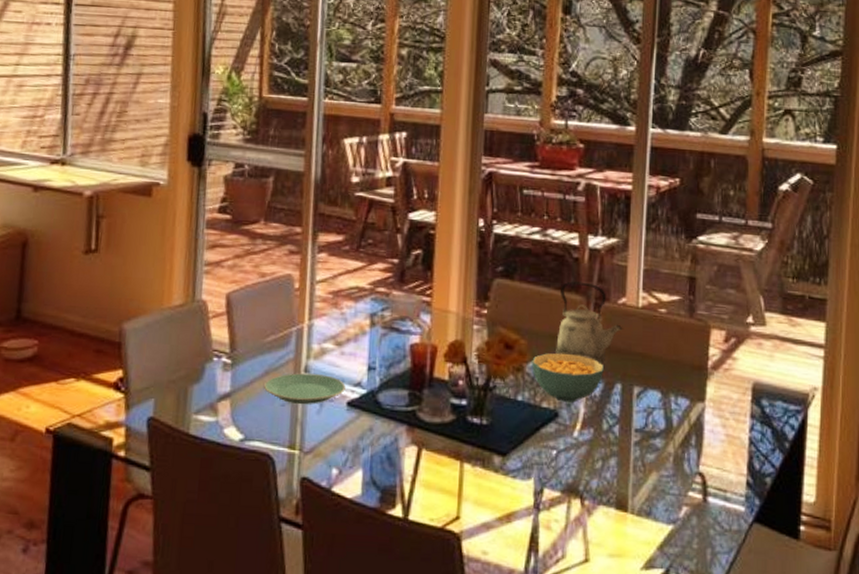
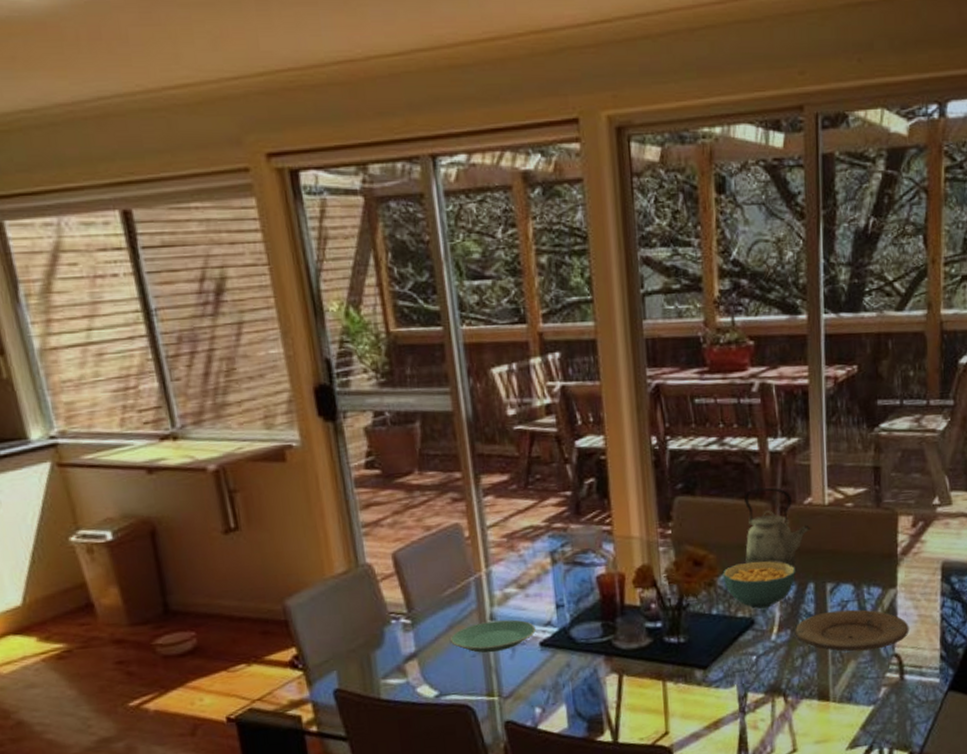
plate: none [599,416,716,464] -> present [796,609,909,652]

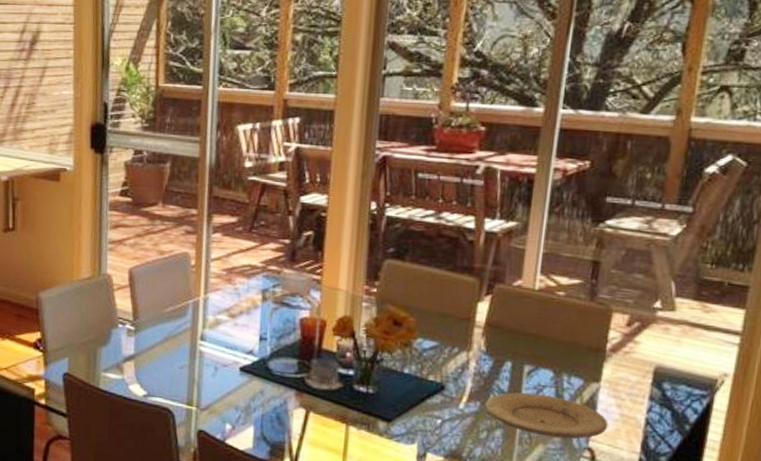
plate: present [449,619,536,653] -> none [163,340,239,368]
cereal bowl: present [723,560,795,609] -> none [420,330,494,377]
kettle: present [744,486,811,567] -> none [445,262,517,343]

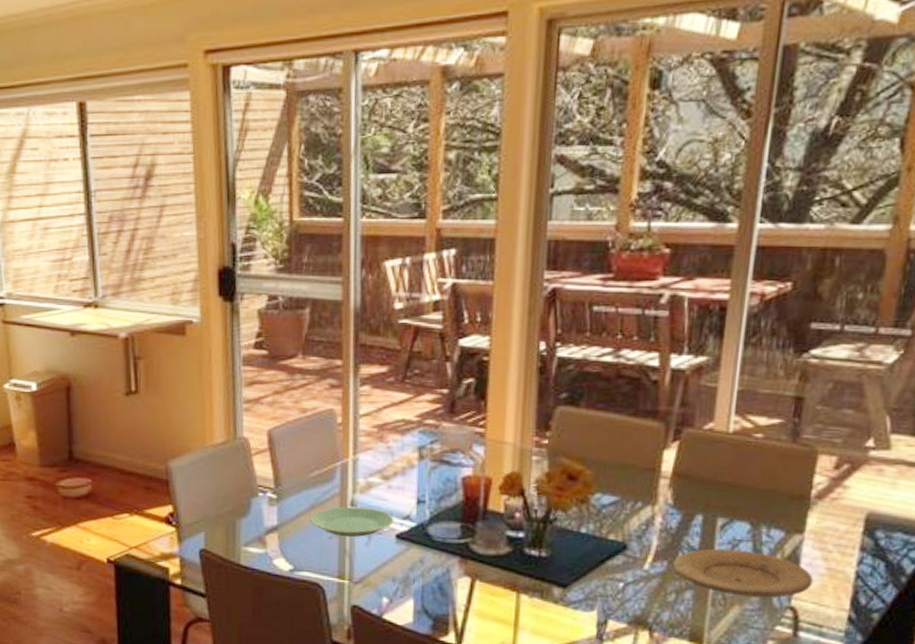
plate: none [163,340,239,368] -> present [310,507,394,538]

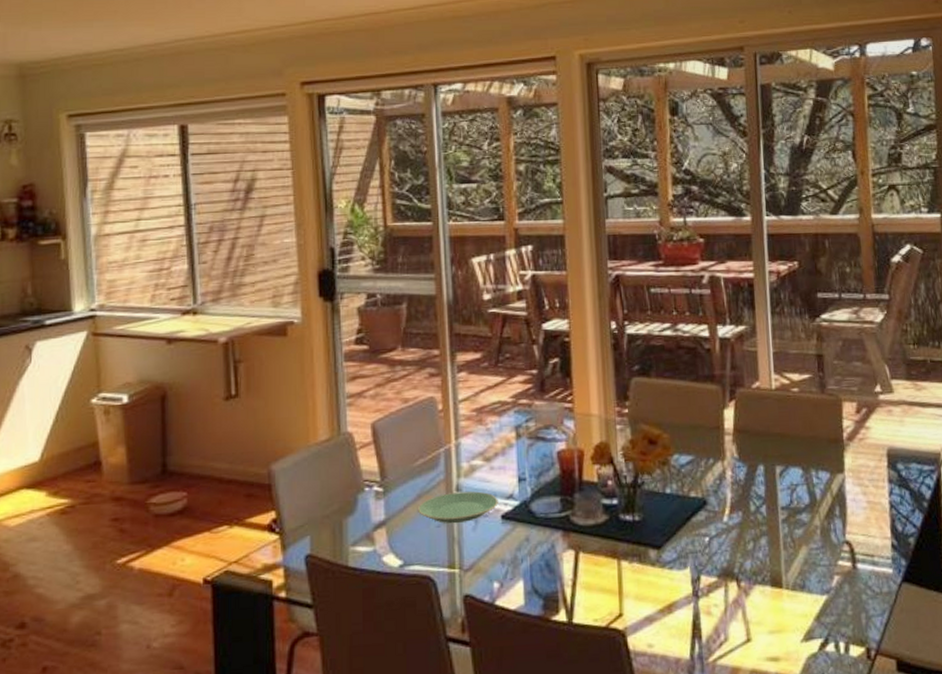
plate: present [673,548,813,598] -> none [747,493,859,537]

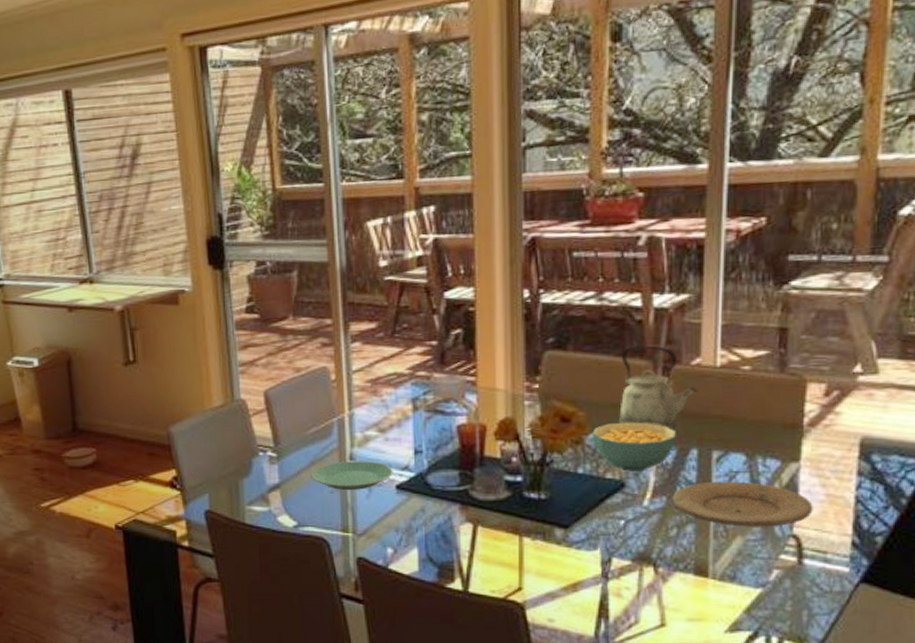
cereal bowl: none [676,441,746,489] -> present [592,422,676,472]
kettle: none [696,370,760,449] -> present [619,344,698,431]
plate: none [747,493,859,537] -> present [672,481,813,527]

